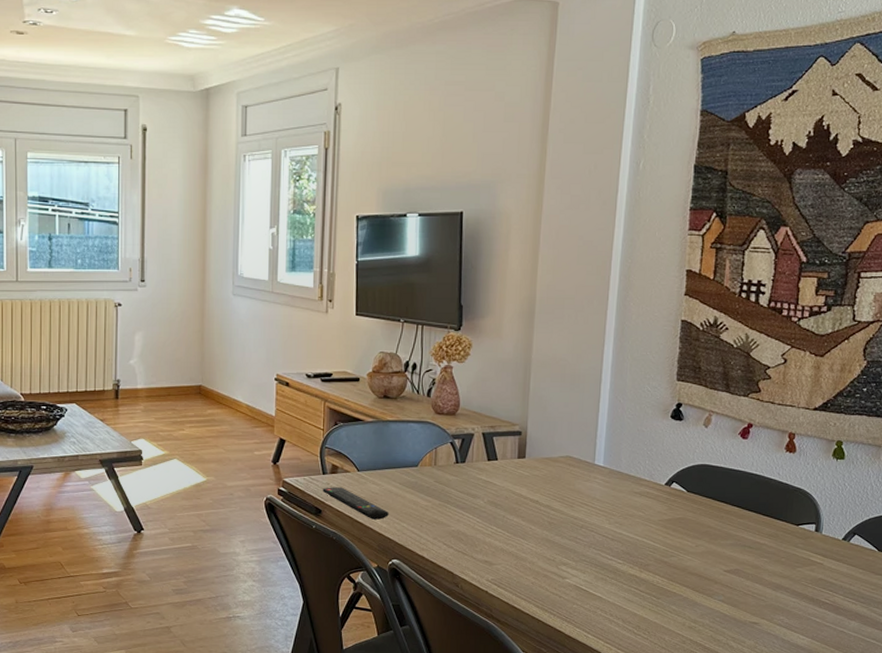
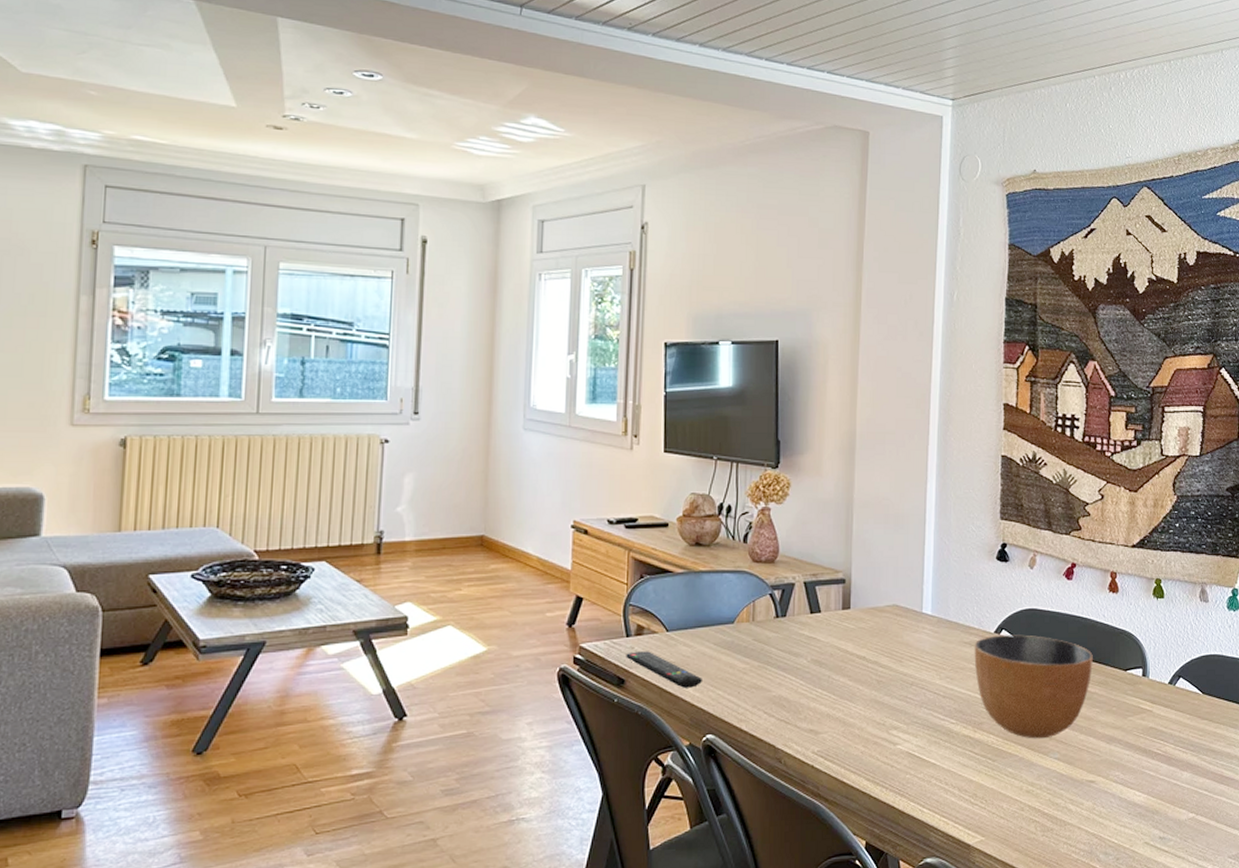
bowl: none [643,487,764,582] -> present [974,634,1093,739]

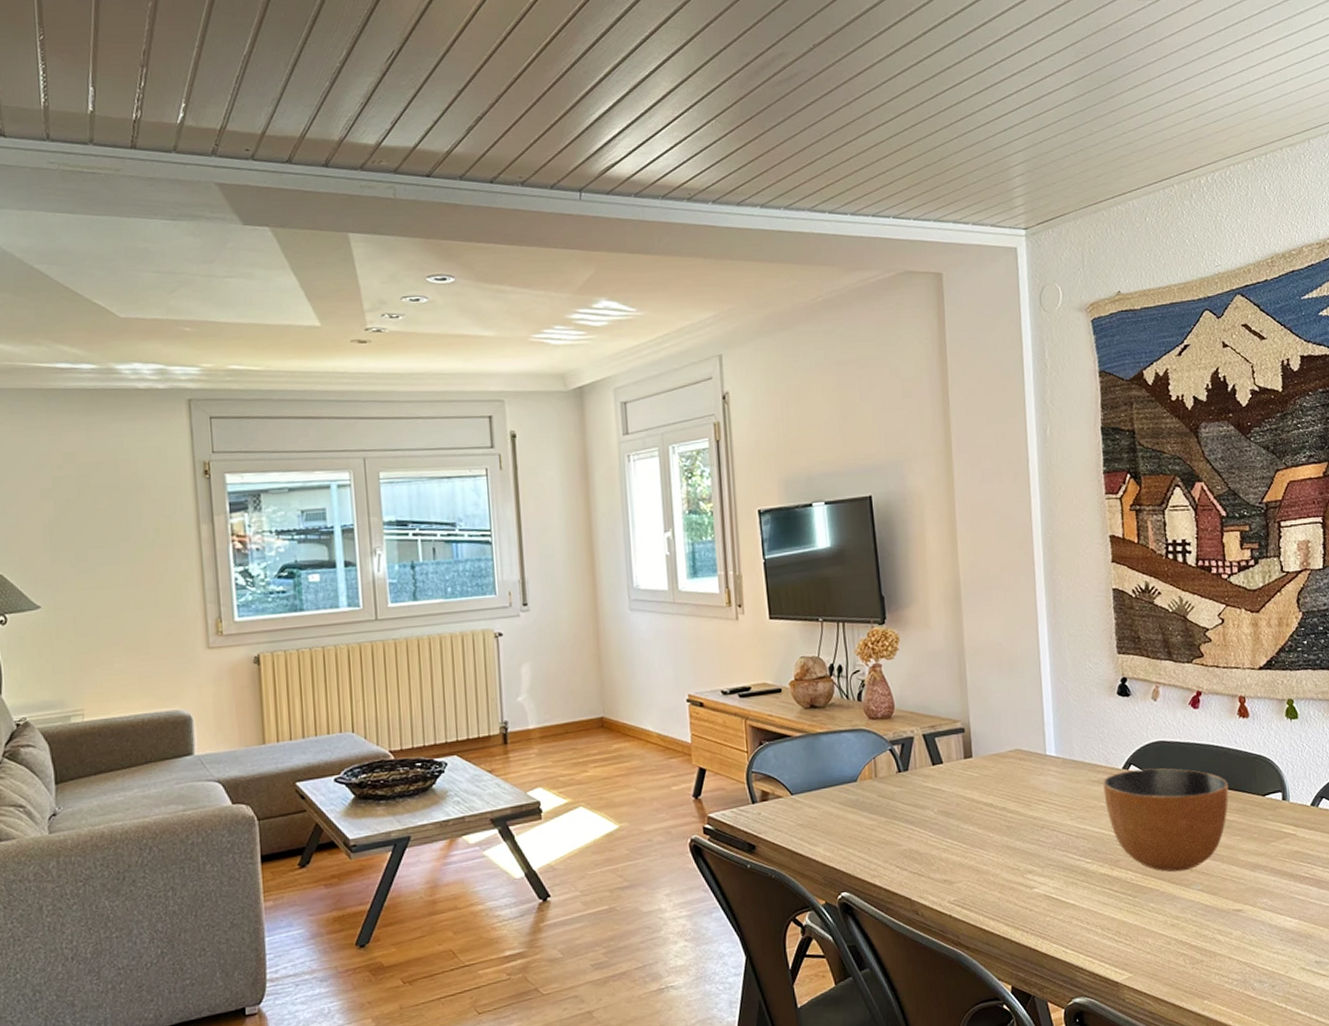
remote control: present [626,651,702,688] -> none [753,816,832,849]

